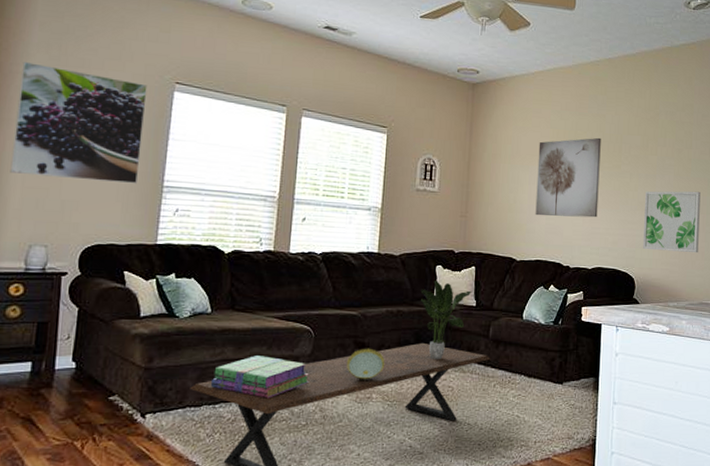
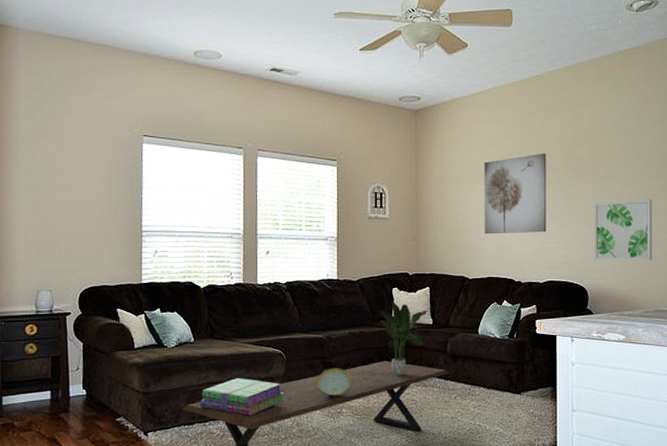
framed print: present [10,61,148,184] -> none [13,128,121,231]

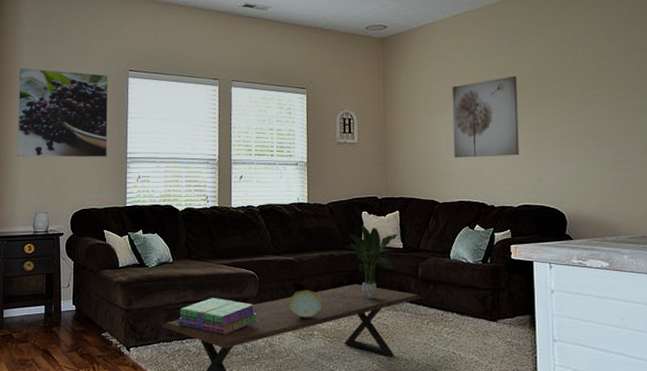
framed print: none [13,128,121,231] -> present [17,67,109,158]
wall art: present [594,199,652,261] -> none [570,120,636,185]

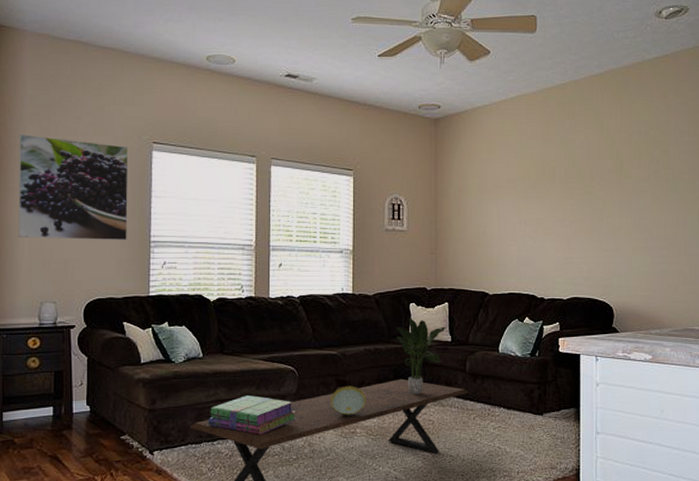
wall art: present [452,75,519,158] -> none [506,164,571,249]

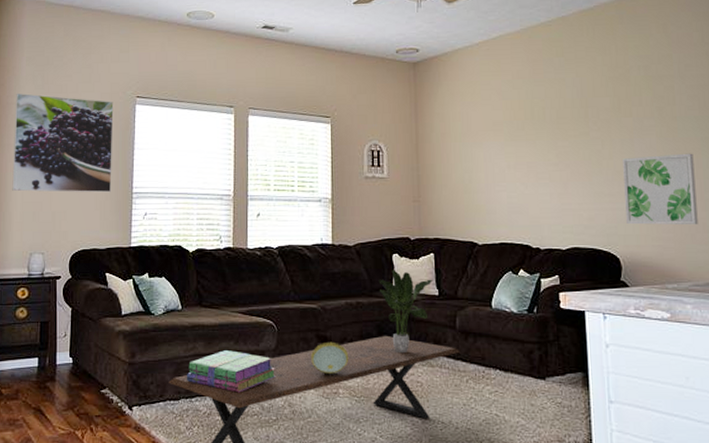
wall art: none [621,213,681,278] -> present [623,153,698,225]

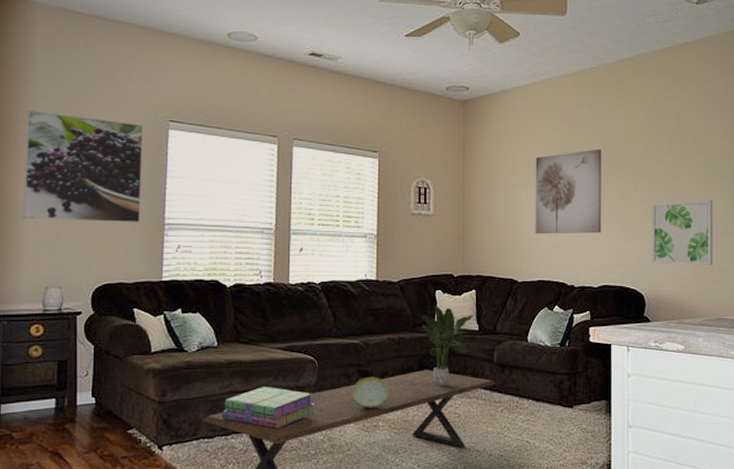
wall art: none [491,104,567,195] -> present [535,148,602,234]

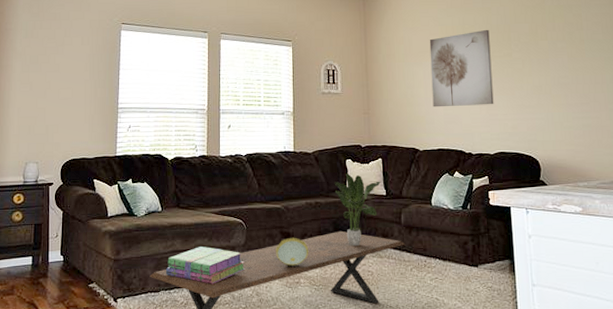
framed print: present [23,109,143,223] -> none [9,20,101,108]
wall art: present [652,199,713,266] -> none [540,71,604,132]

